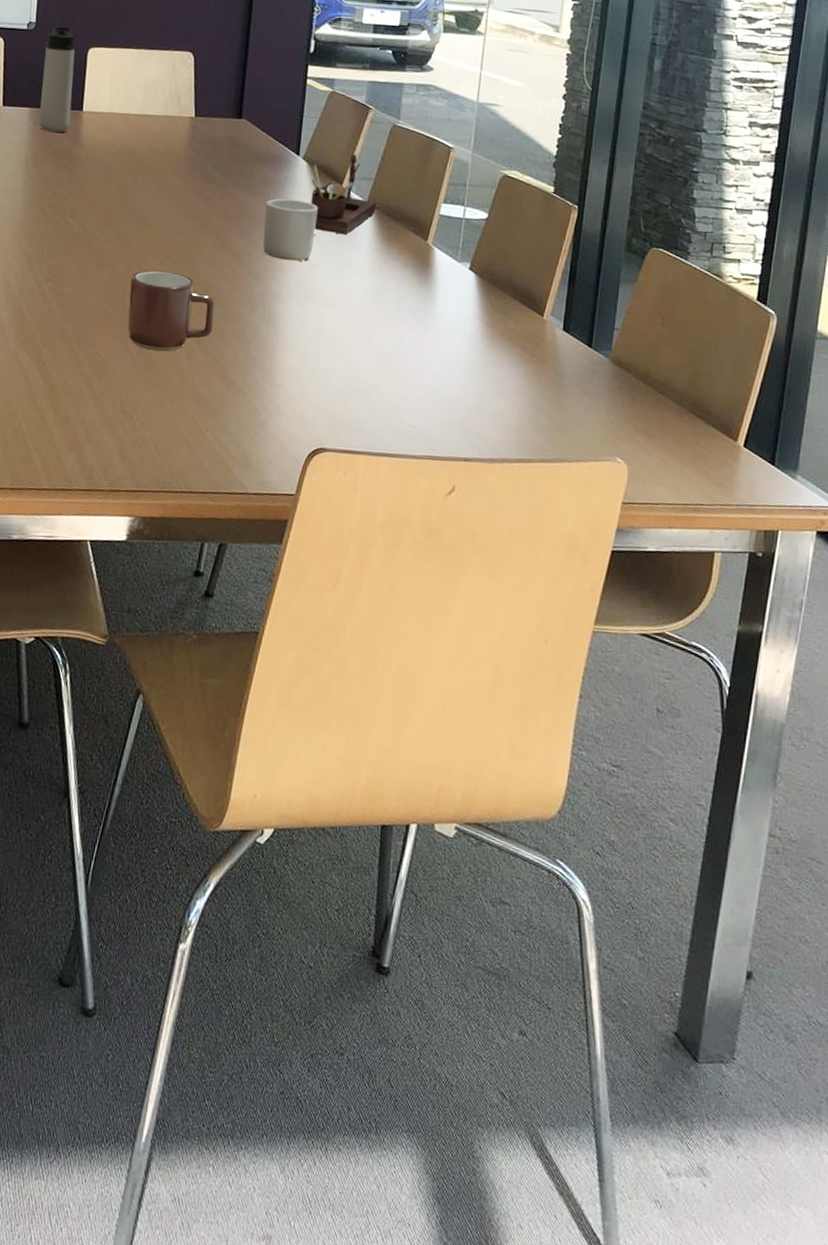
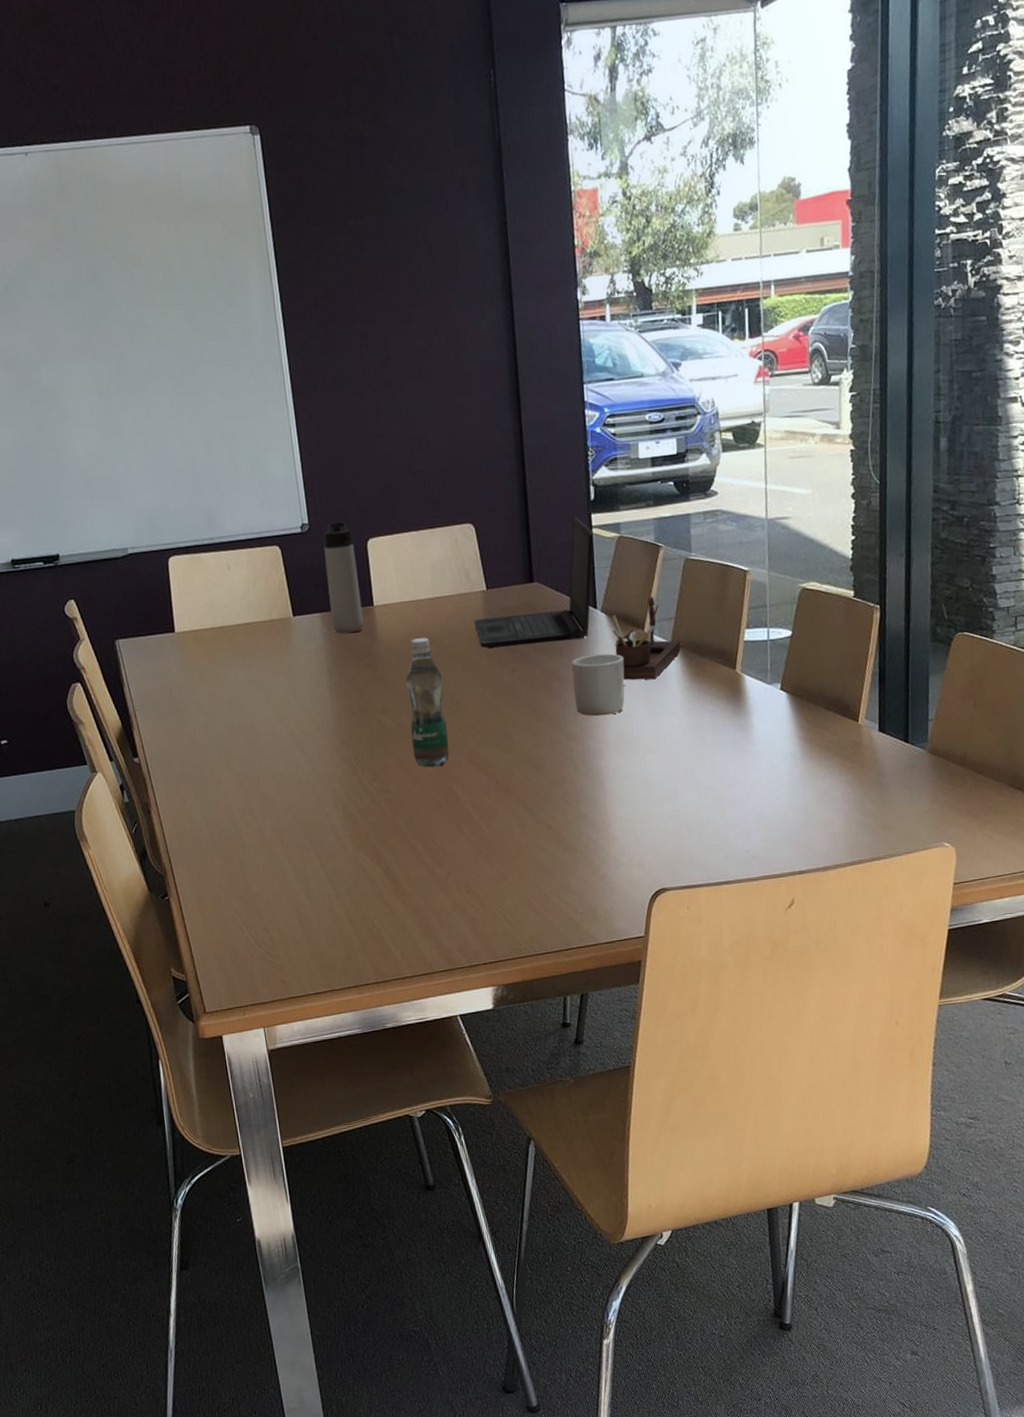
bottle: none [93,150,136,279] -> present [405,637,449,768]
mug: present [127,270,215,352] -> none [452,749,541,829]
laptop: none [177,64,307,182] -> present [474,516,594,649]

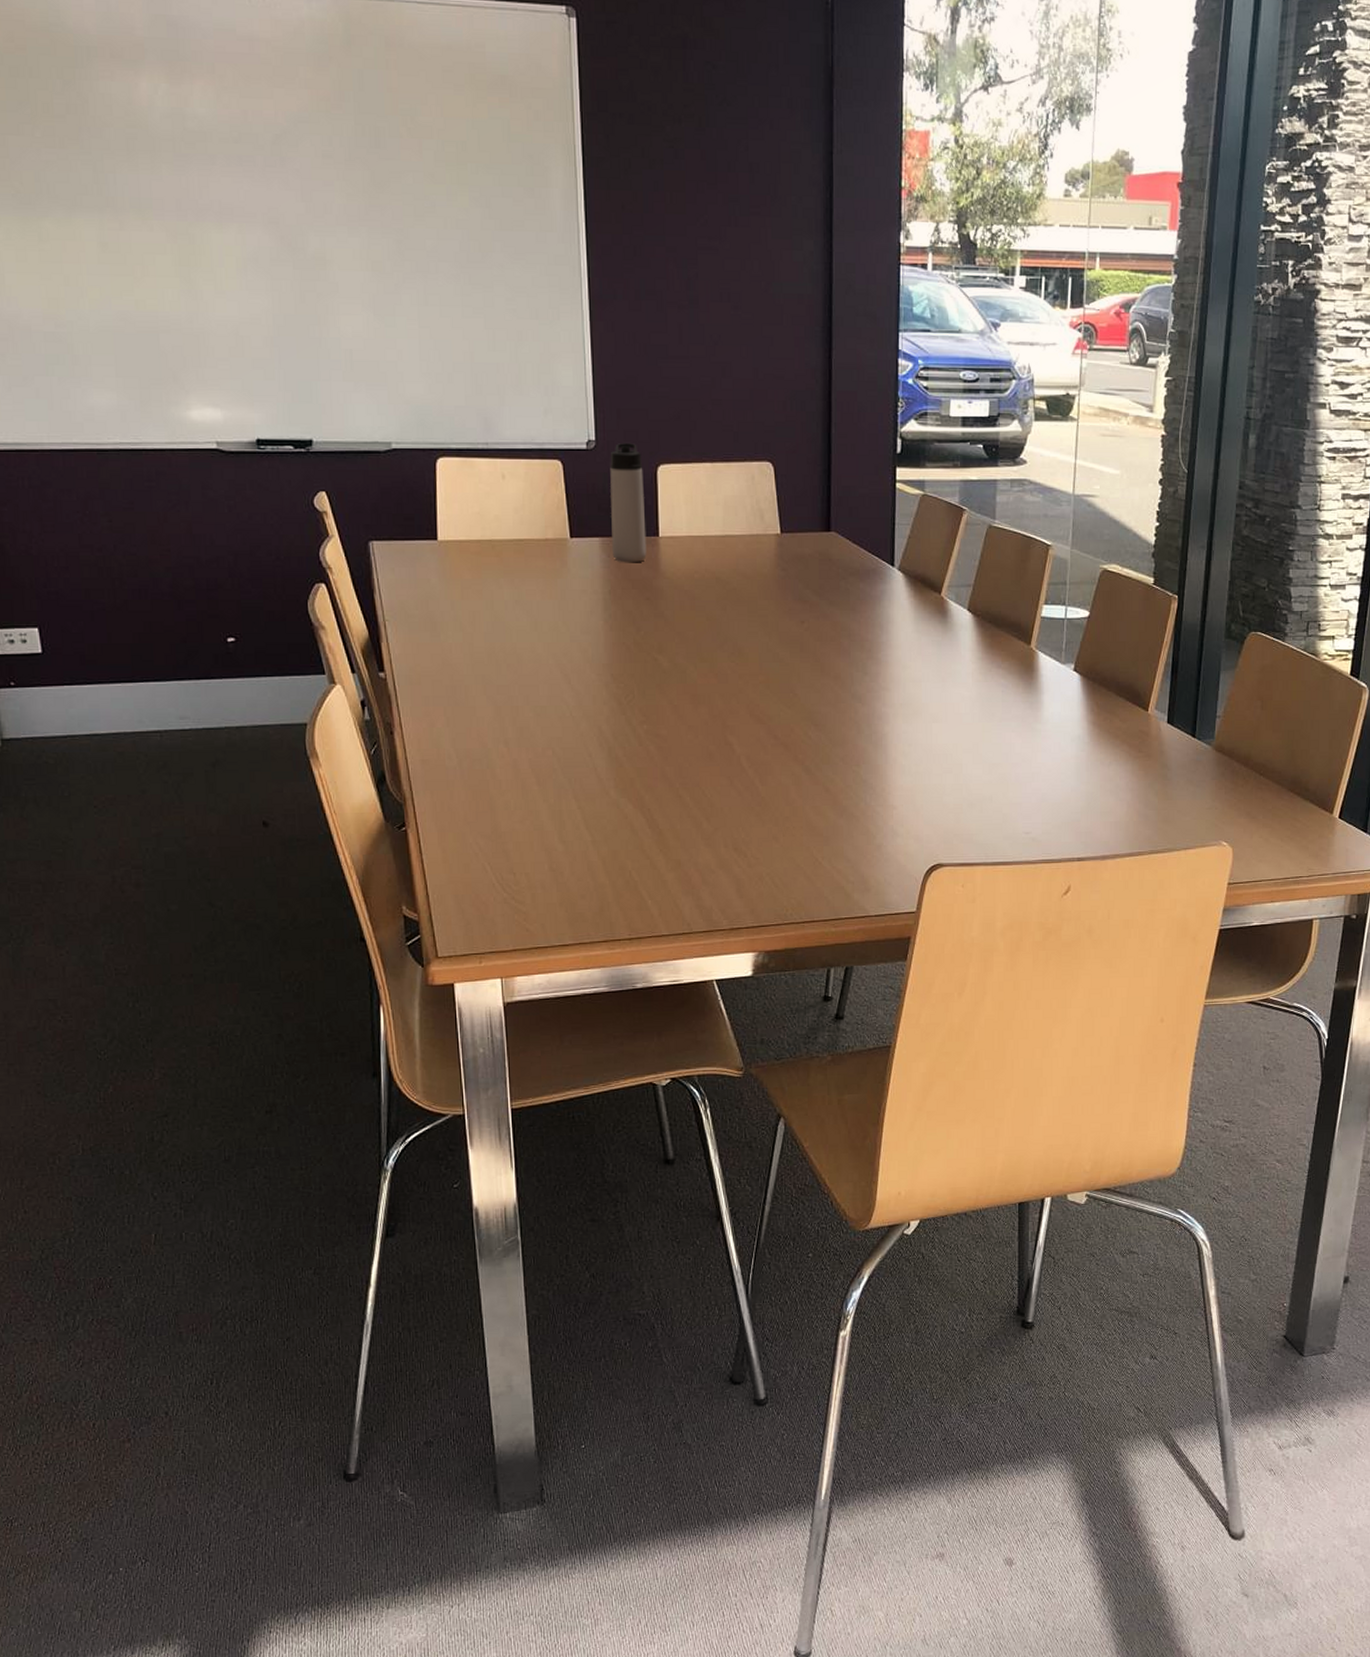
bottle: present [405,637,449,768] -> none [686,577,727,715]
laptop: present [474,516,594,649] -> none [765,468,897,597]
mug: present [571,653,625,716] -> none [863,613,918,679]
desk organizer: present [611,596,681,680] -> none [908,561,976,647]

